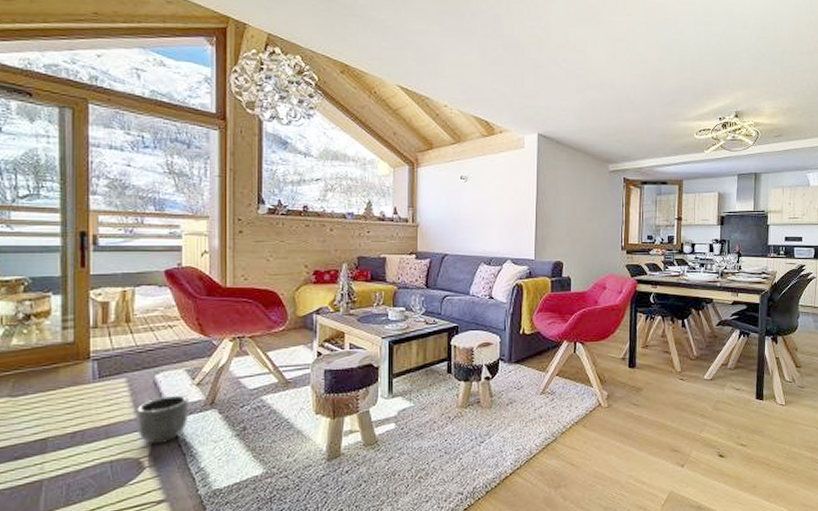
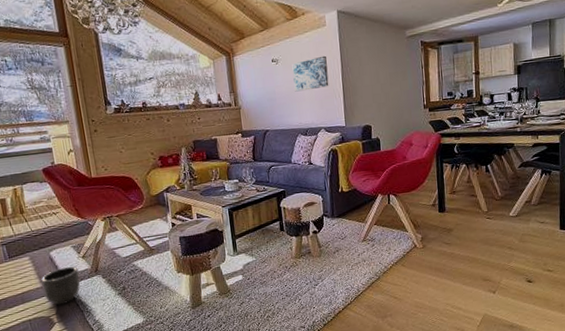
wall art: none [482,179,521,215] -> present [292,55,329,92]

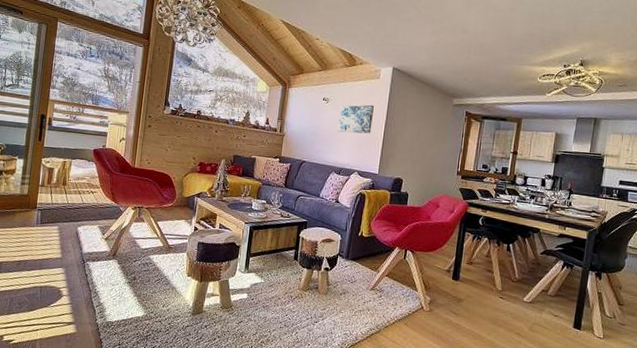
planter: present [41,266,81,306] -> none [61,244,98,280]

